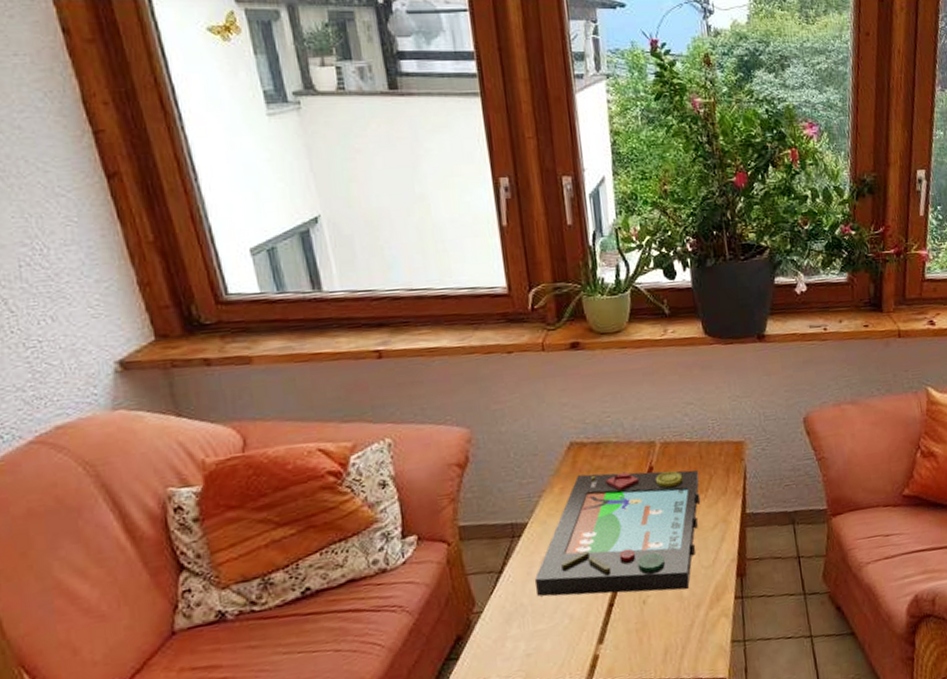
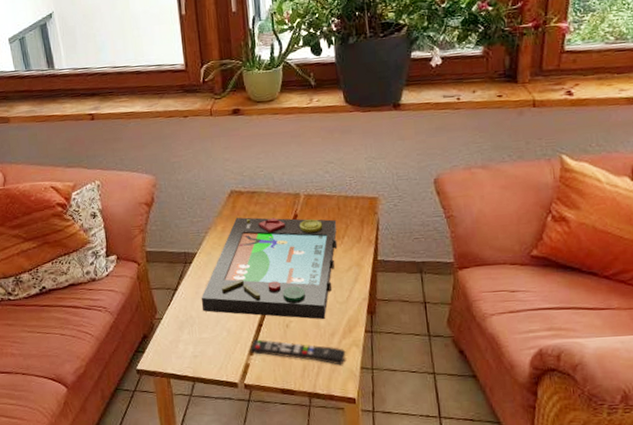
remote control: none [599,620,714,642] -> present [250,339,346,365]

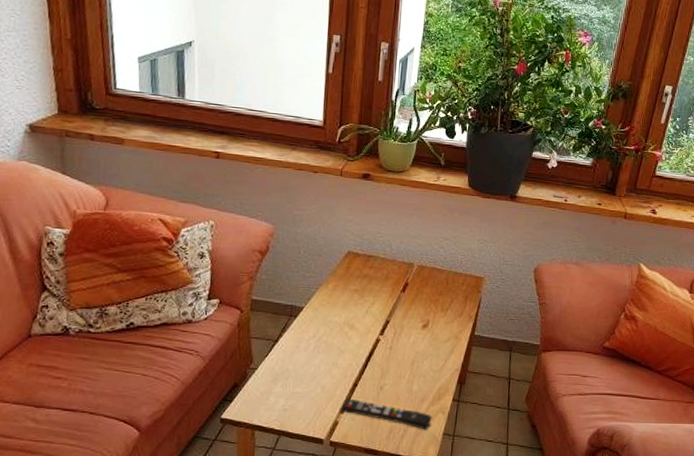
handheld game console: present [201,217,338,319] -> none [300,278,443,385]

